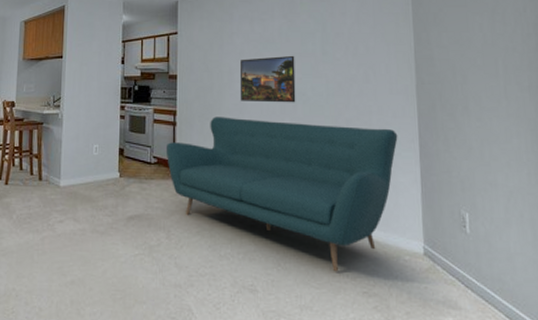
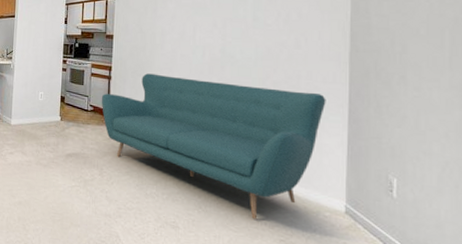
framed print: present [240,55,296,103] -> none [170,20,226,65]

